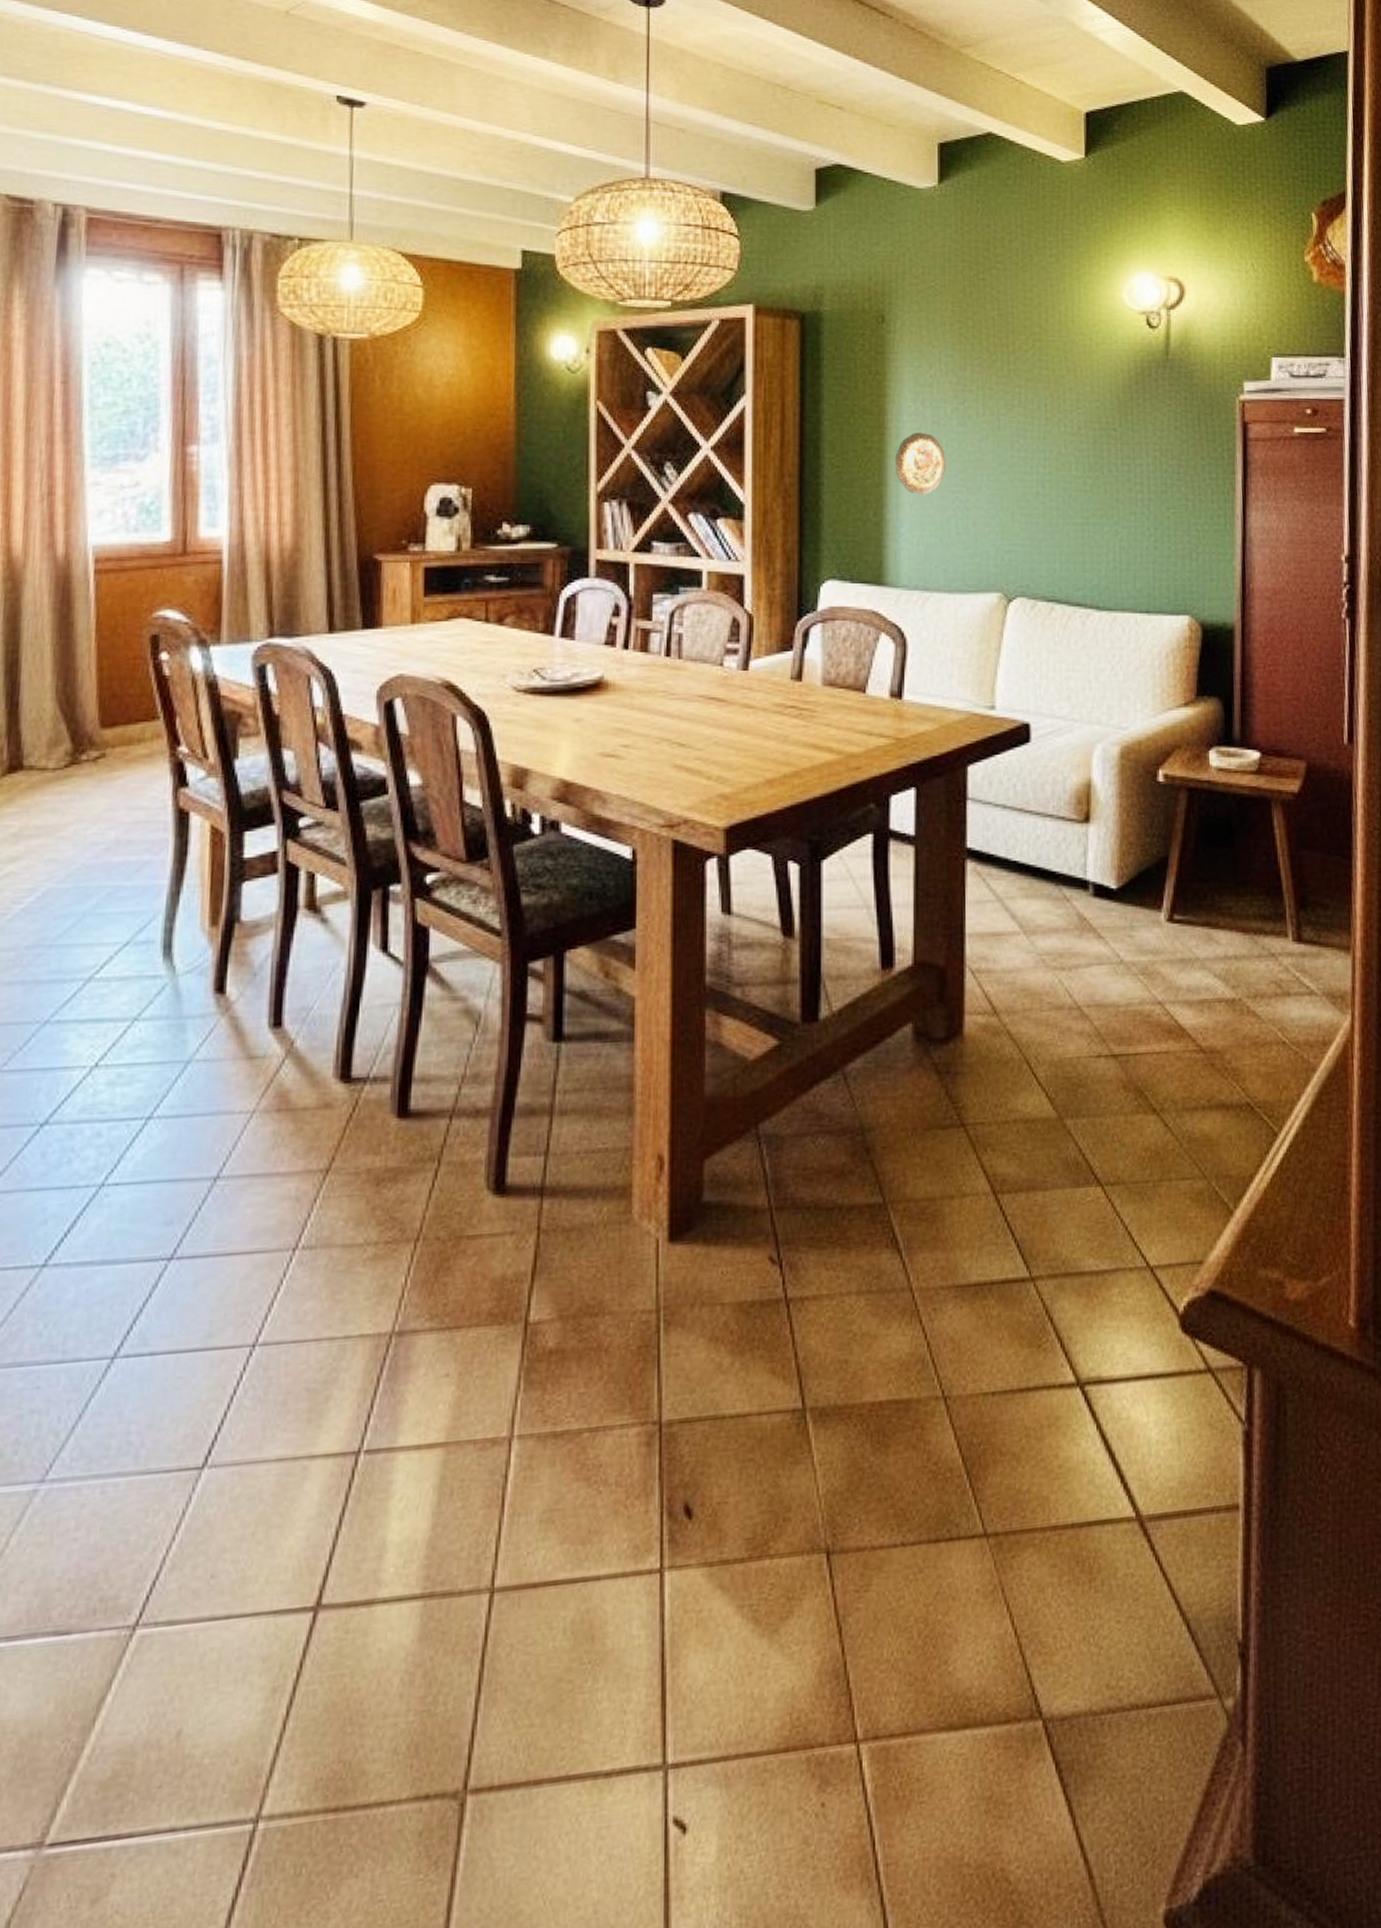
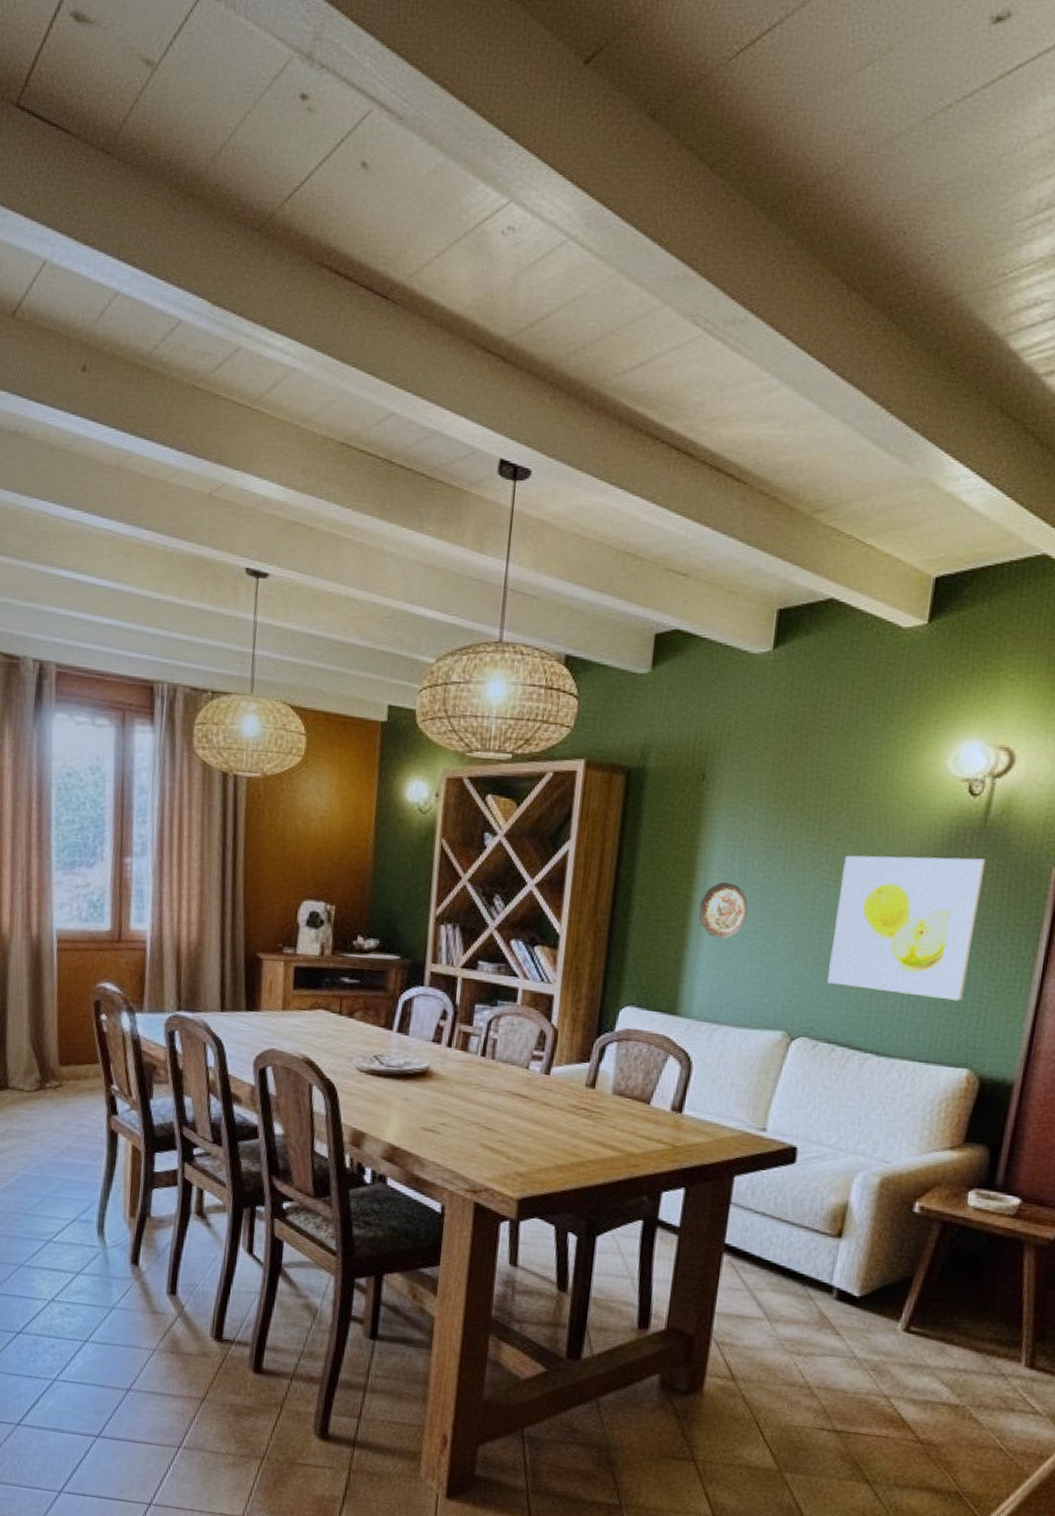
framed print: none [1036,392,1174,543] -> present [827,855,986,1001]

